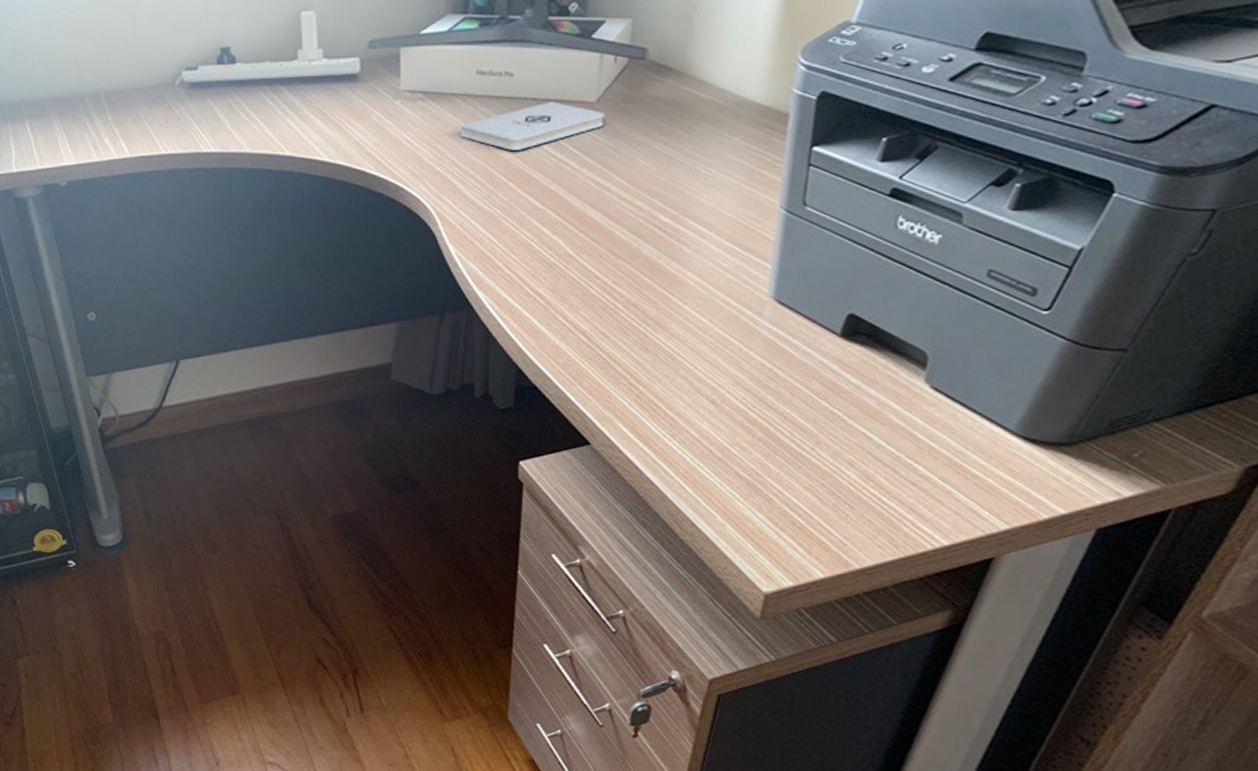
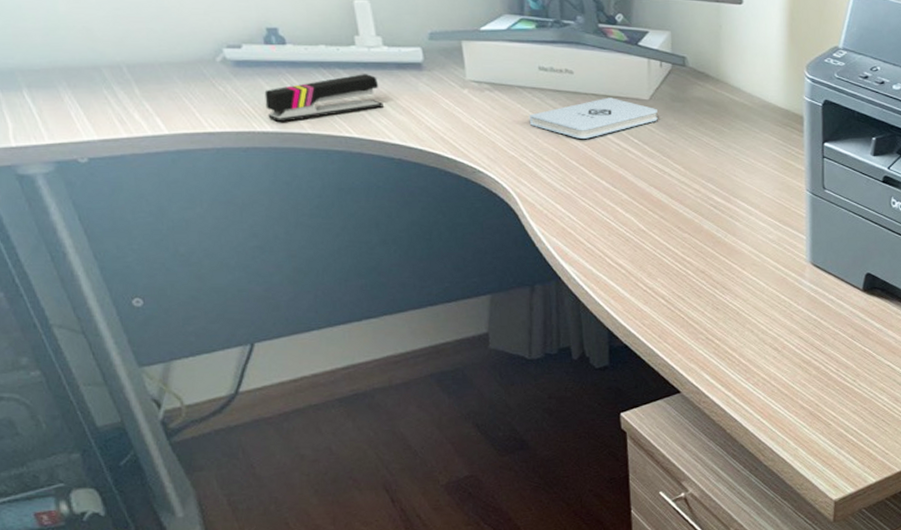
stapler: none [212,89,317,142] -> present [264,74,383,122]

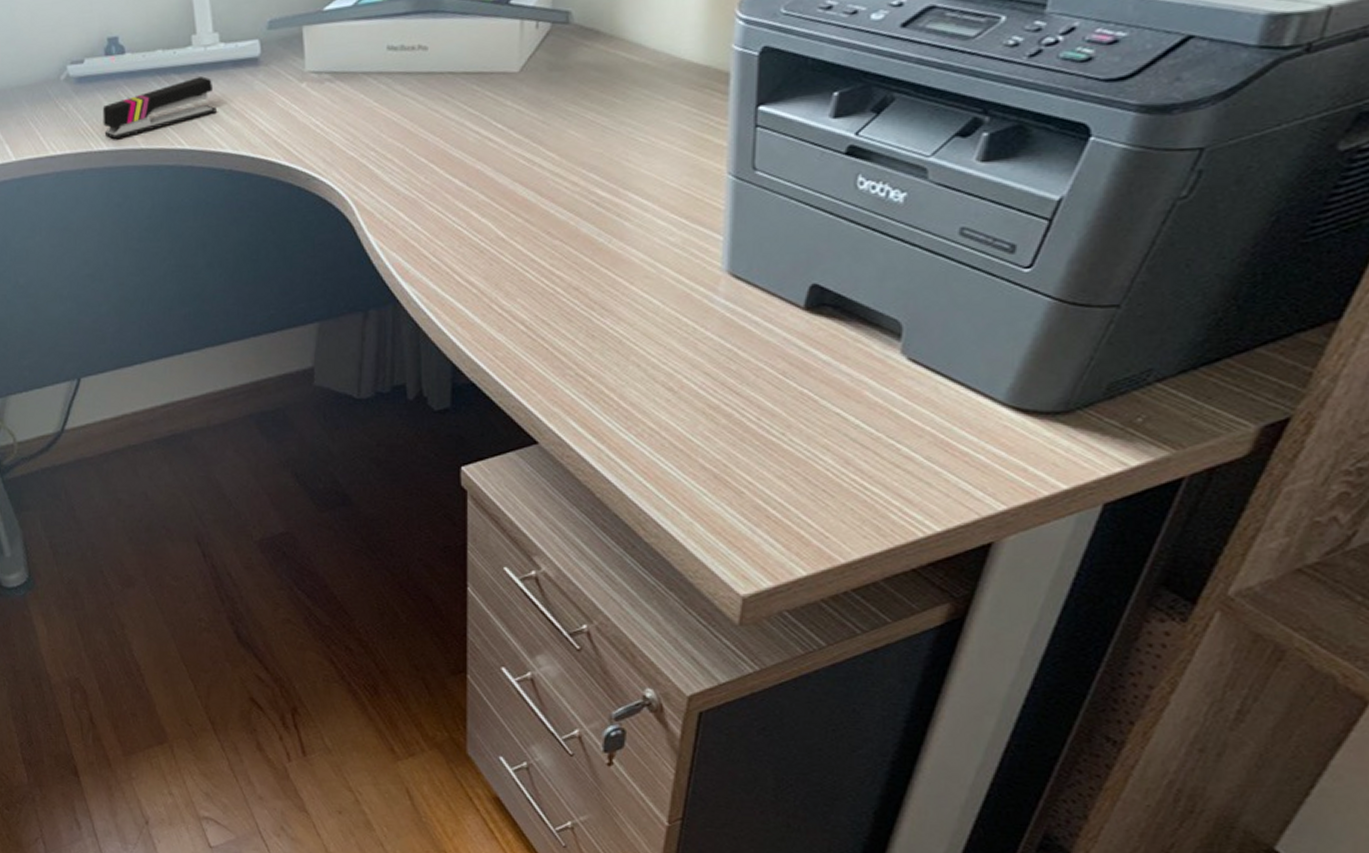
notepad: present [529,97,658,139] -> none [373,74,529,130]

